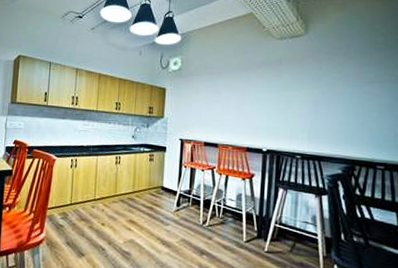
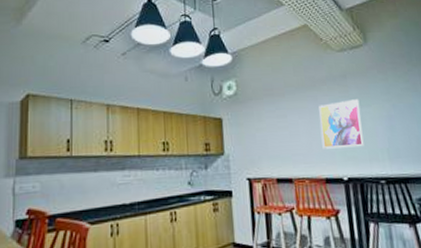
wall art: none [248,83,290,125] -> present [318,99,364,149]

